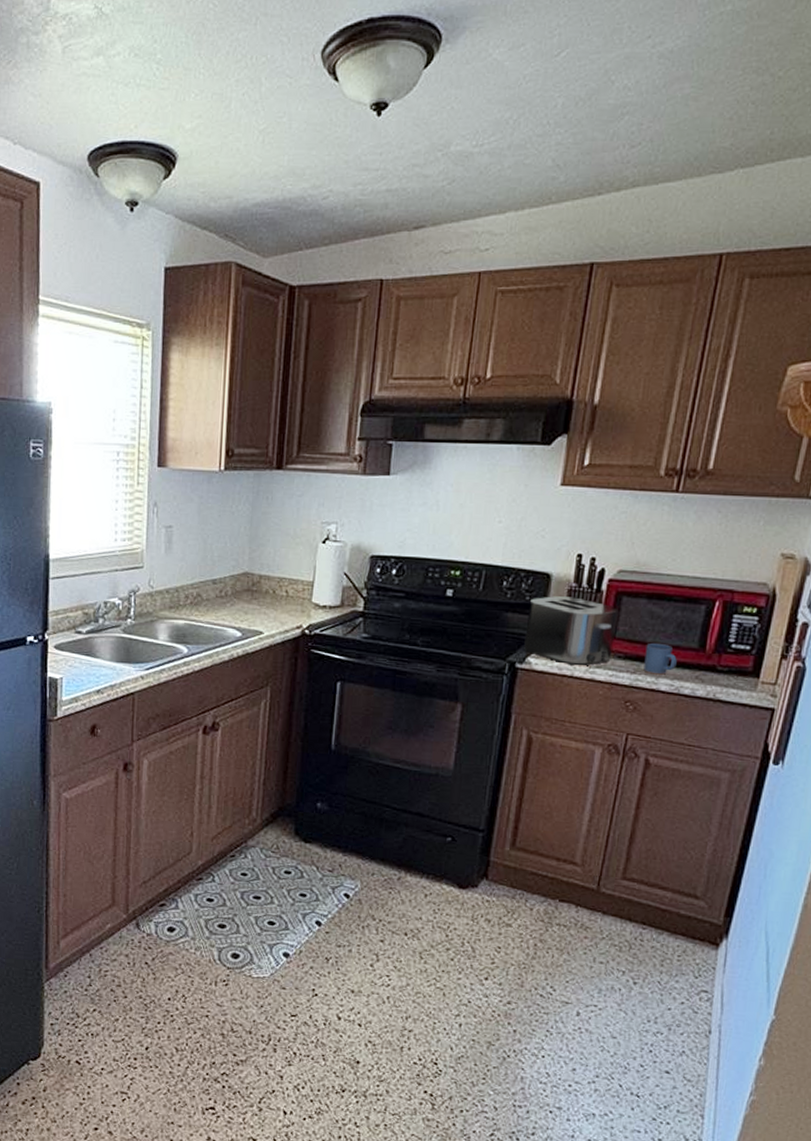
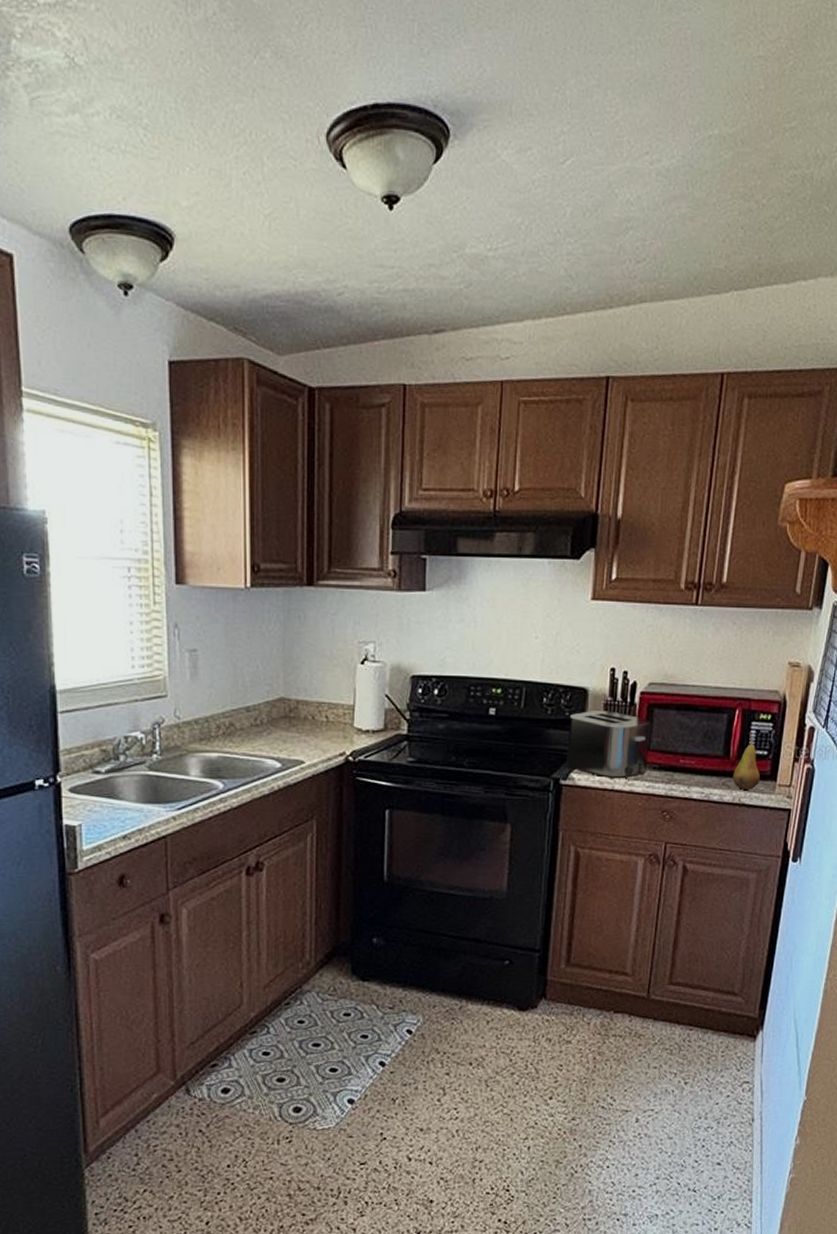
mug: present [643,642,677,675] -> none [677,752,705,783]
fruit: none [707,625,741,685] -> present [732,732,761,790]

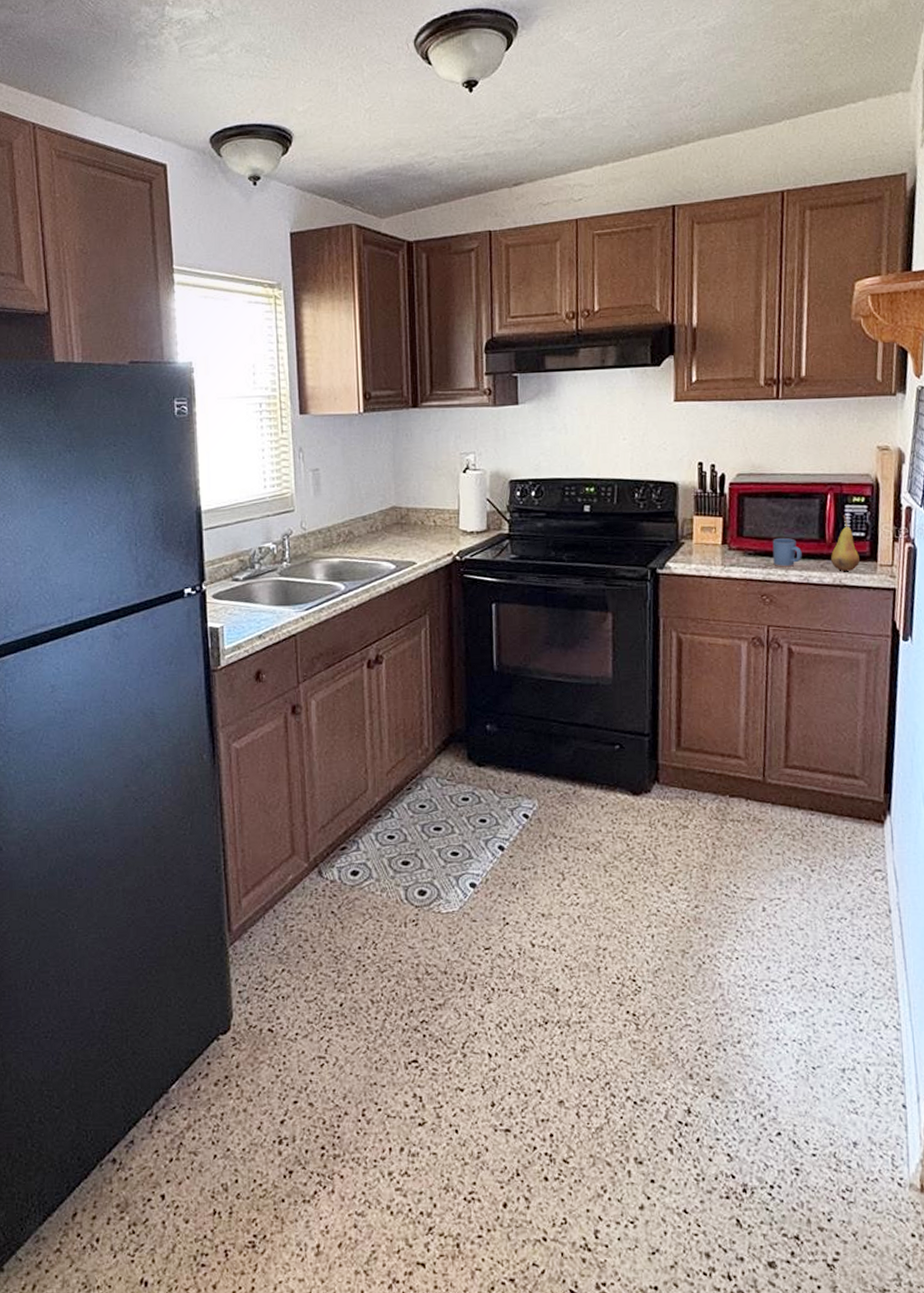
toaster: present [567,711,651,780] -> none [661,502,743,568]
mug: none [677,752,705,783] -> present [772,537,802,567]

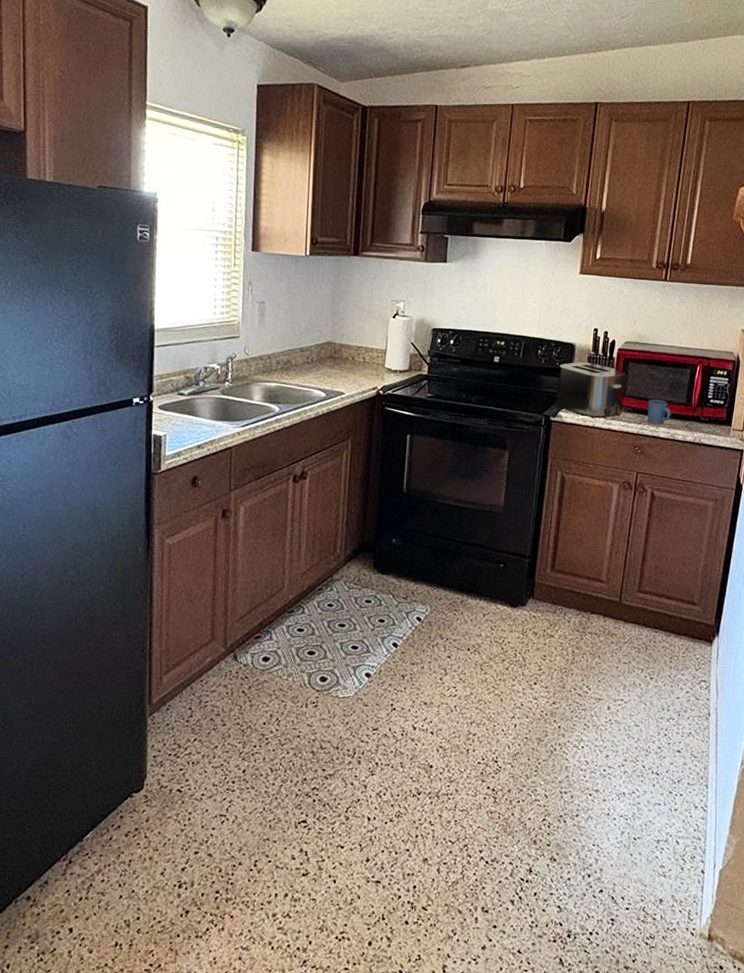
toaster: none [661,502,743,568] -> present [556,362,627,419]
fruit: present [830,515,861,571] -> none [693,385,718,432]

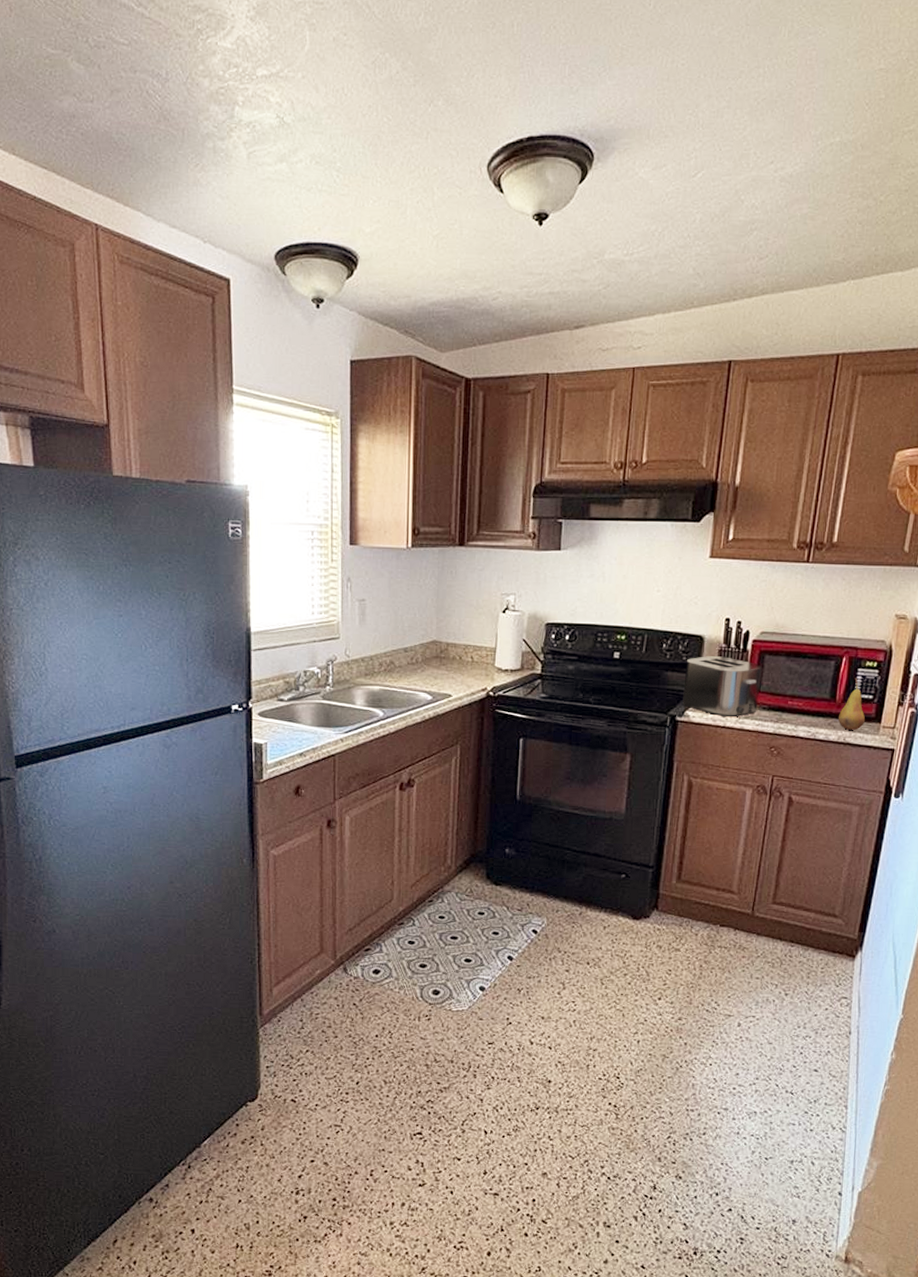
mug: present [647,399,671,425] -> none [785,695,813,723]
fruit: none [693,385,718,432] -> present [838,678,866,730]

